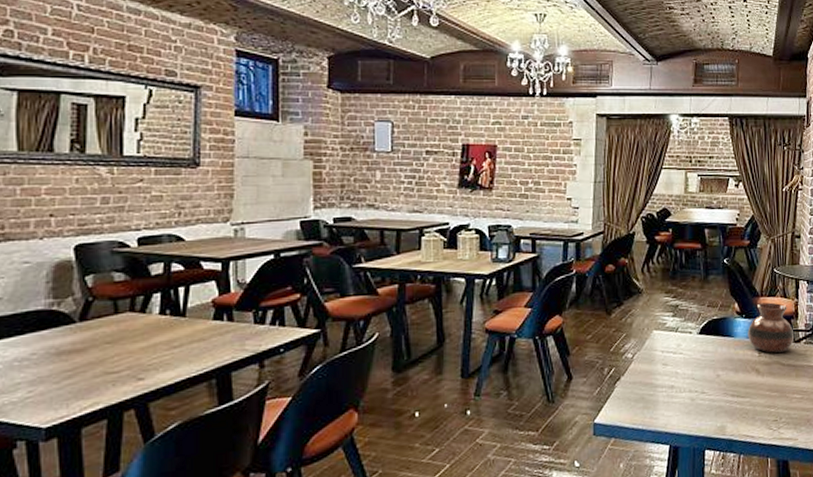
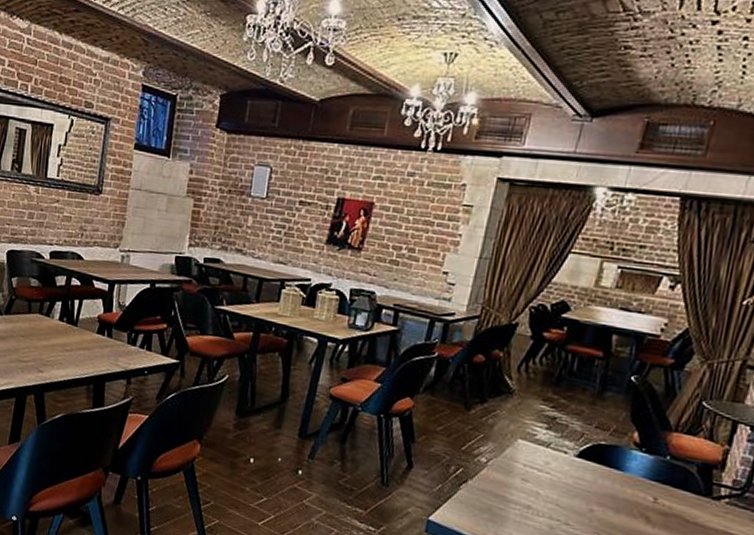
vase: present [747,302,795,353] -> none [643,439,714,507]

